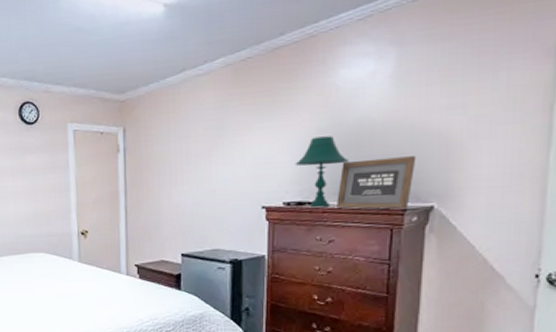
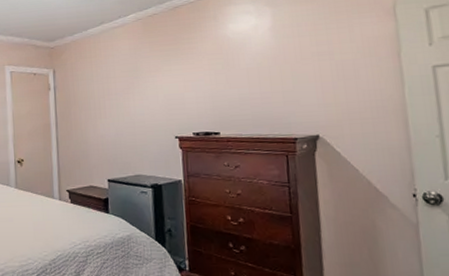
table lamp: present [295,136,350,208] -> none [199,77,245,137]
picture frame: present [337,156,417,210] -> none [238,93,299,139]

